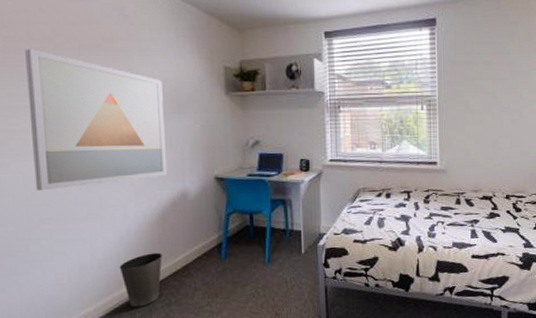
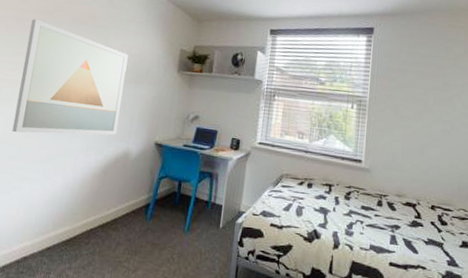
waste basket: present [119,252,162,308] -> none [59,201,97,251]

